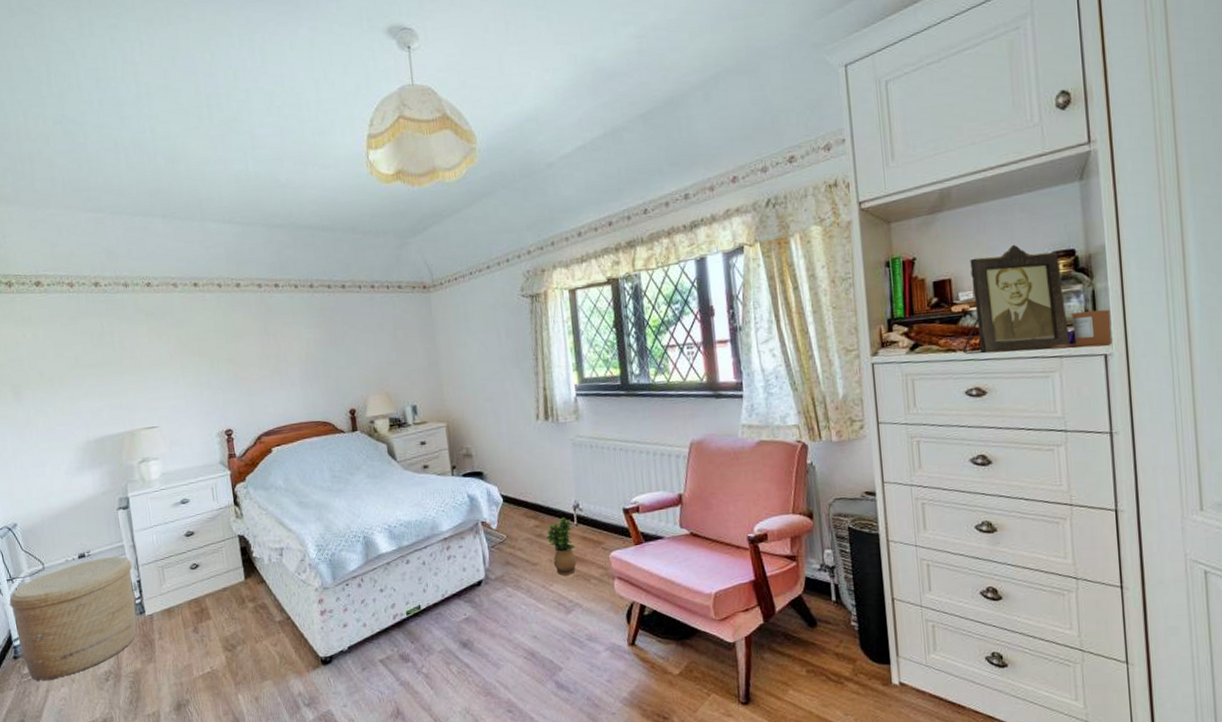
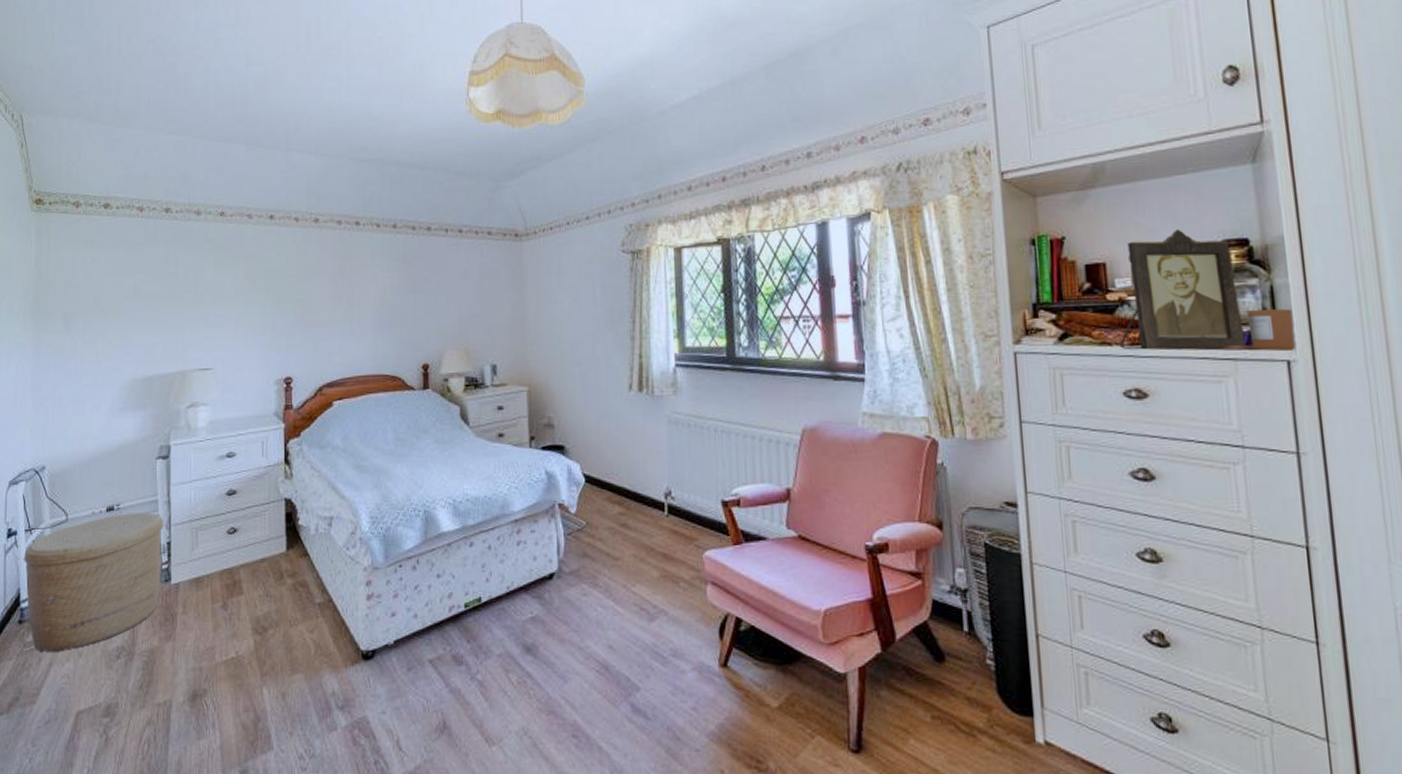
potted plant: present [545,517,577,576] -> none [630,505,666,575]

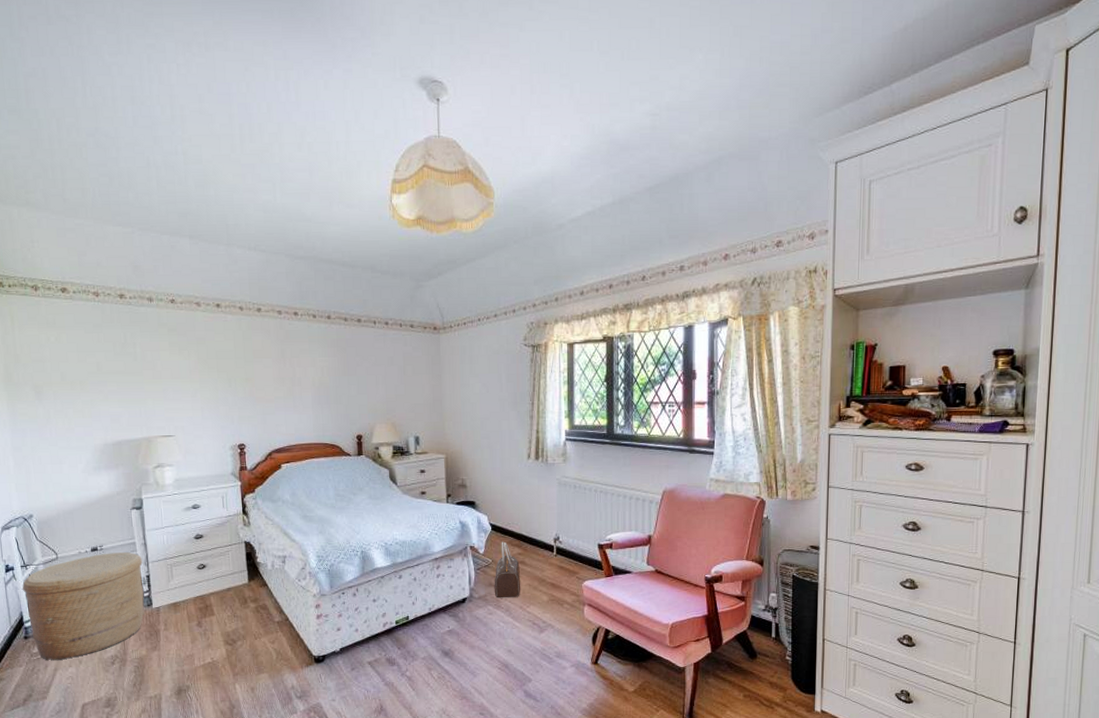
handbag: none [589,497,623,574] -> present [494,541,520,598]
photo frame: present [1120,228,1245,351] -> none [908,340,1000,436]
candle: present [1218,309,1295,351] -> none [979,405,1036,436]

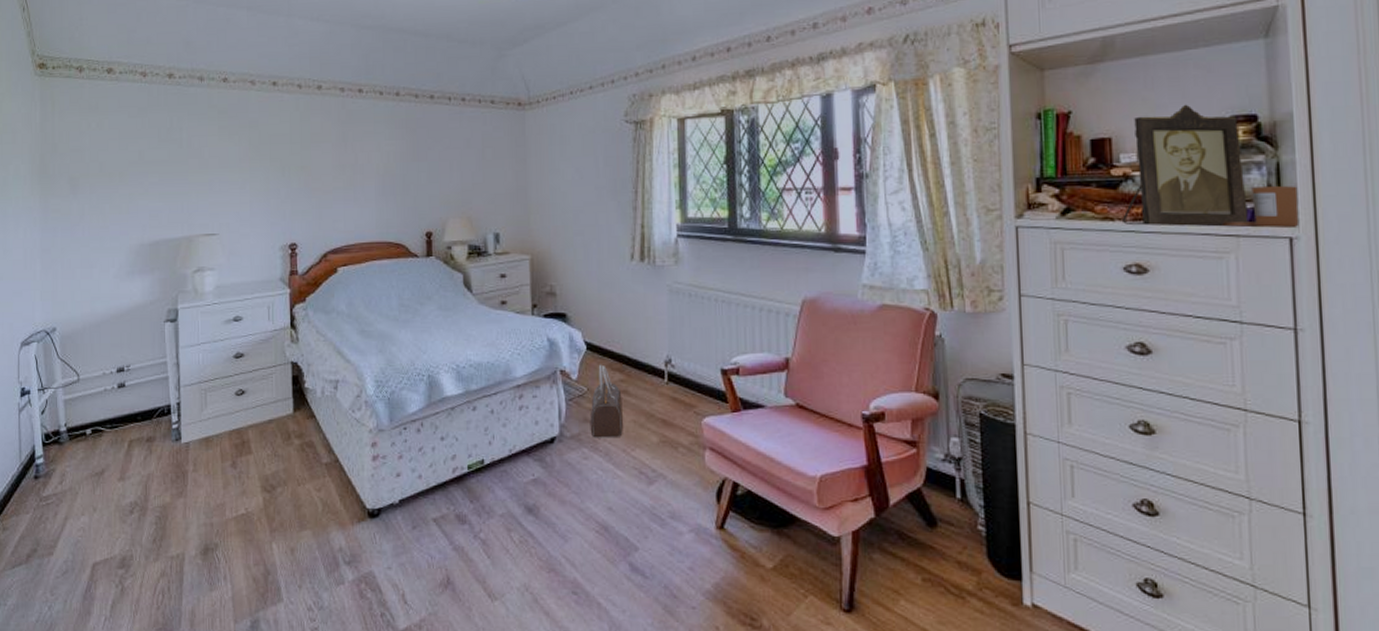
woven basket: present [22,552,144,660] -> none [37,374,173,506]
photo frame: none [908,340,1000,436] -> present [1123,104,1248,227]
candle: none [979,405,1036,436] -> present [1221,186,1299,228]

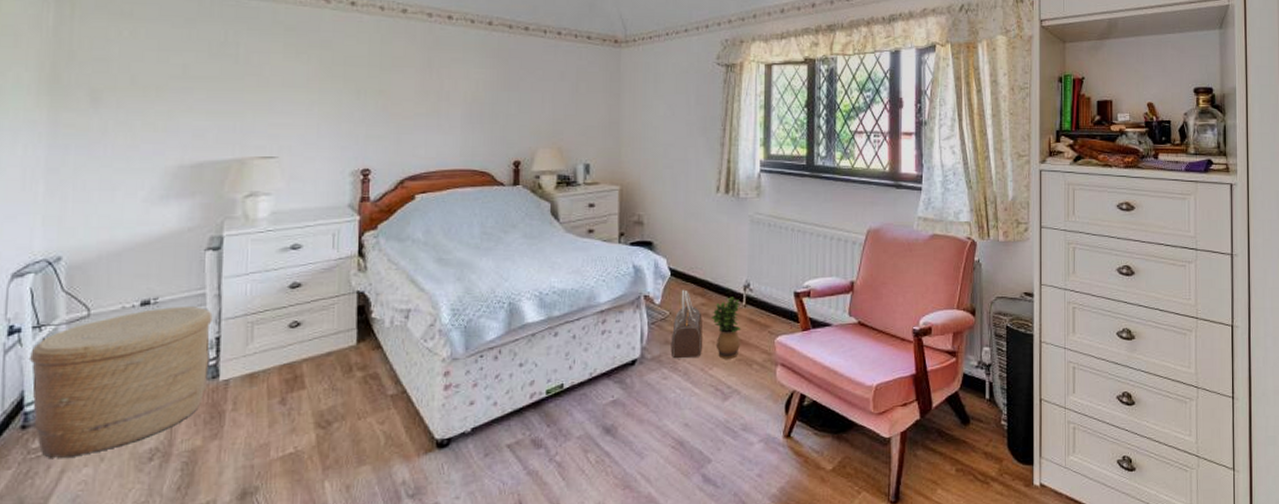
woven basket: none [37,374,173,506] -> present [28,307,213,458]
potted plant: none [631,373,665,440] -> present [711,297,741,359]
photo frame: present [1123,104,1248,227] -> none [1118,76,1204,174]
candle: present [1221,186,1299,228] -> none [1186,144,1237,176]

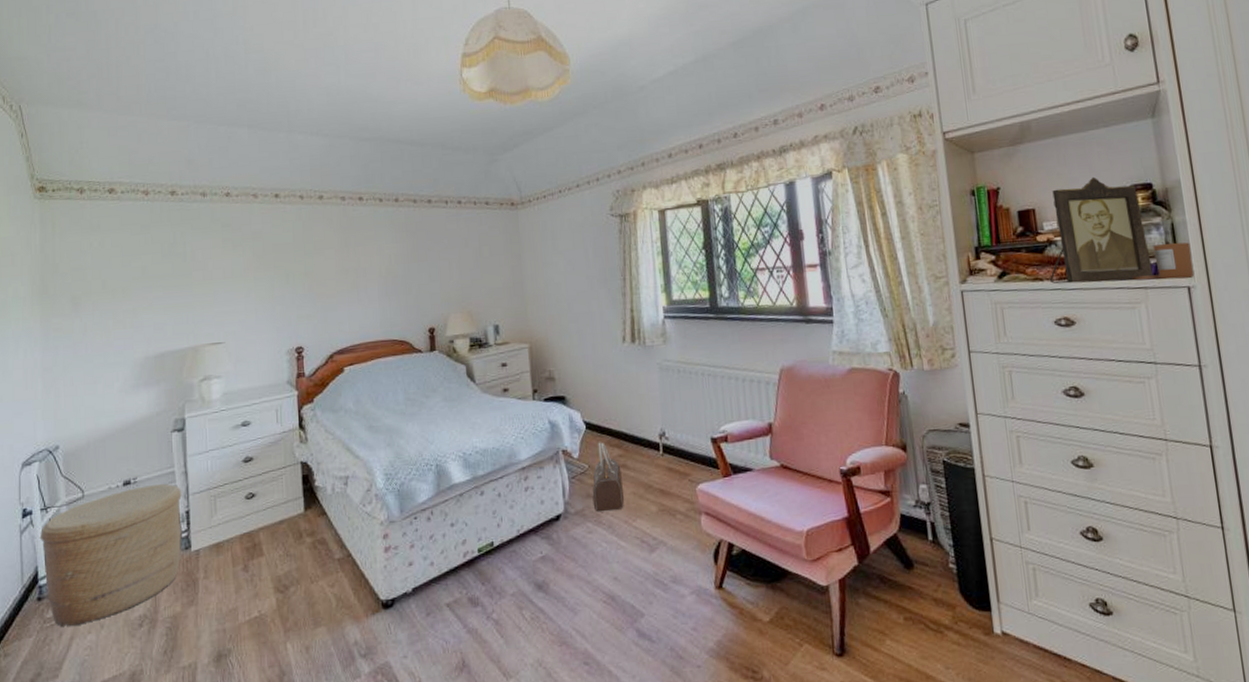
potted plant: present [711,297,741,359] -> none [629,446,663,510]
photo frame: none [1118,76,1204,174] -> present [1050,176,1153,284]
candle: none [1186,144,1237,176] -> present [1131,242,1194,281]

